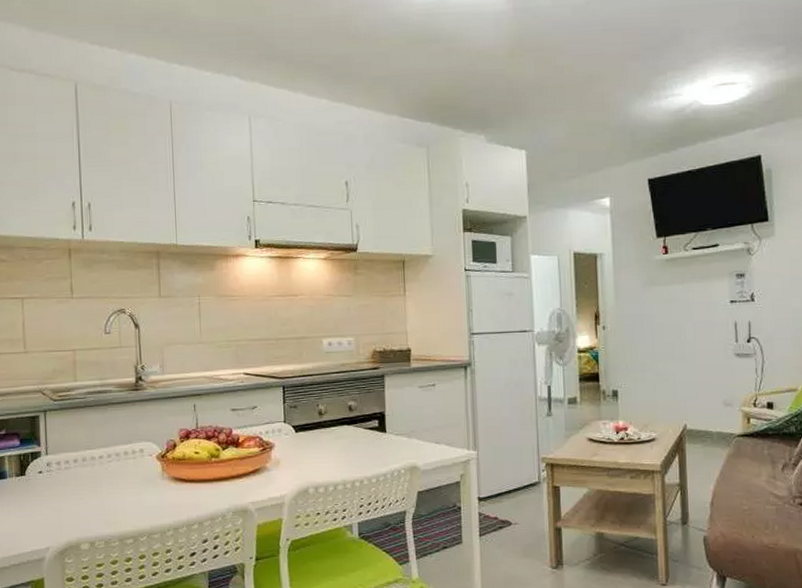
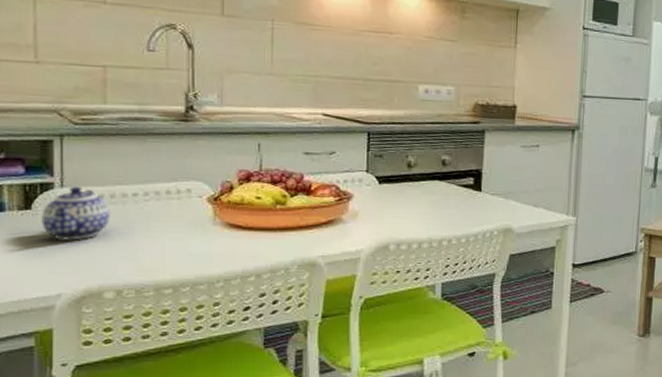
teapot: none [32,453,84,500] -> present [41,186,112,240]

